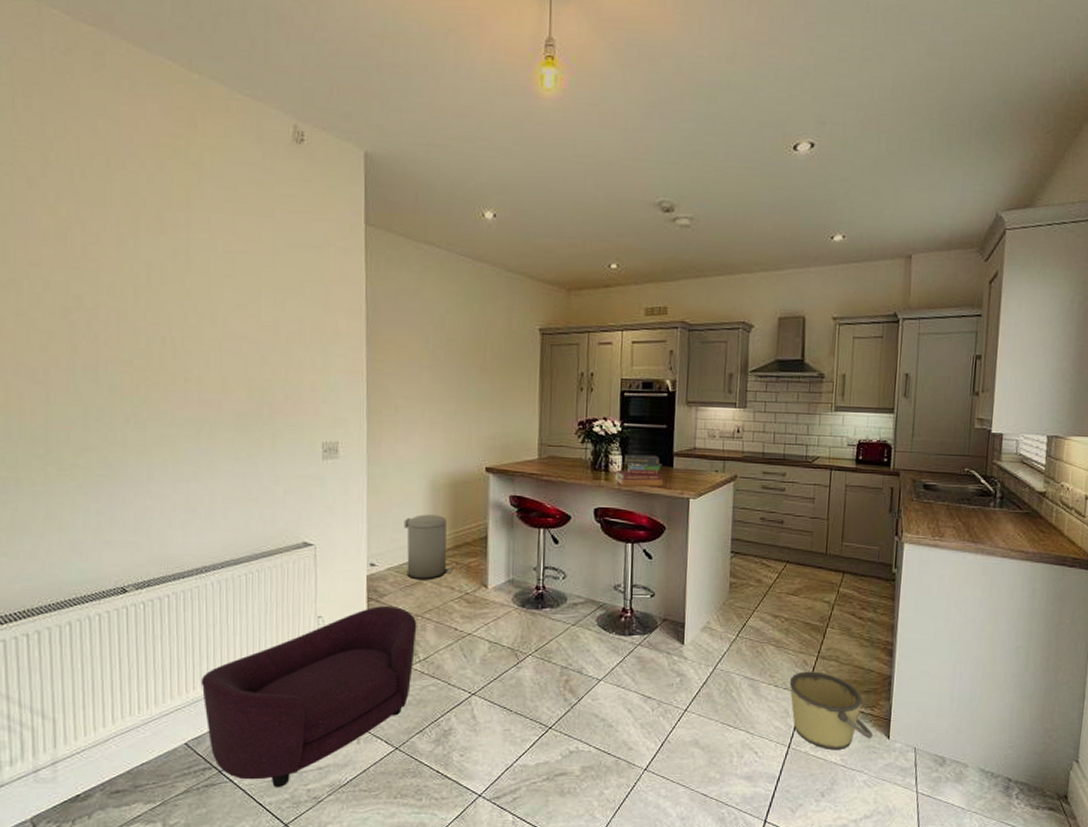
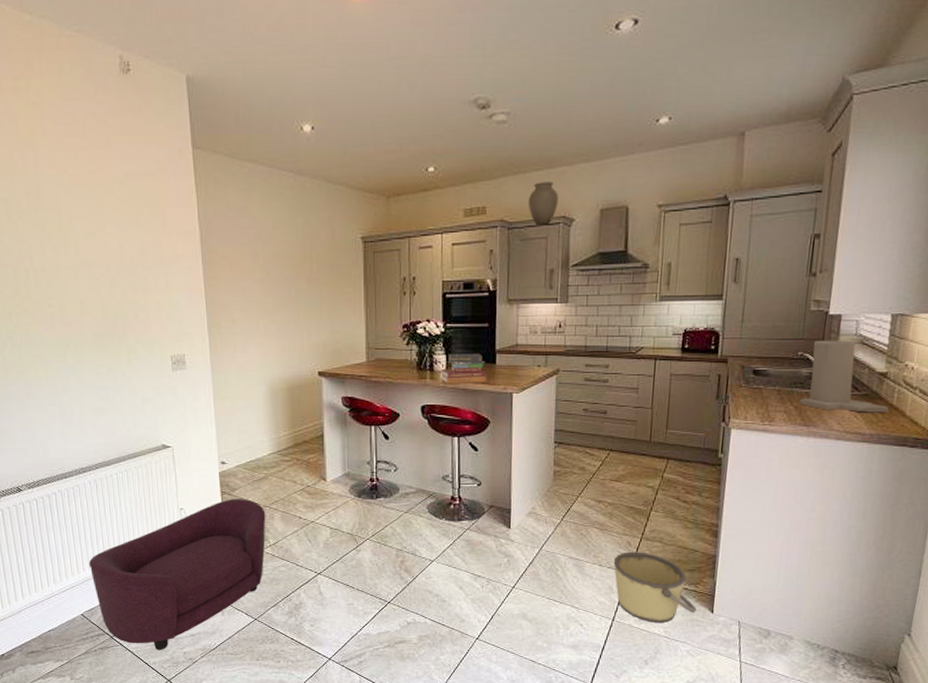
pedal bin: present [403,514,454,580] -> none [248,417,295,475]
vase: none [708,287,739,330] -> present [527,181,559,225]
paper towel: none [967,457,1049,532] -> present [800,340,890,413]

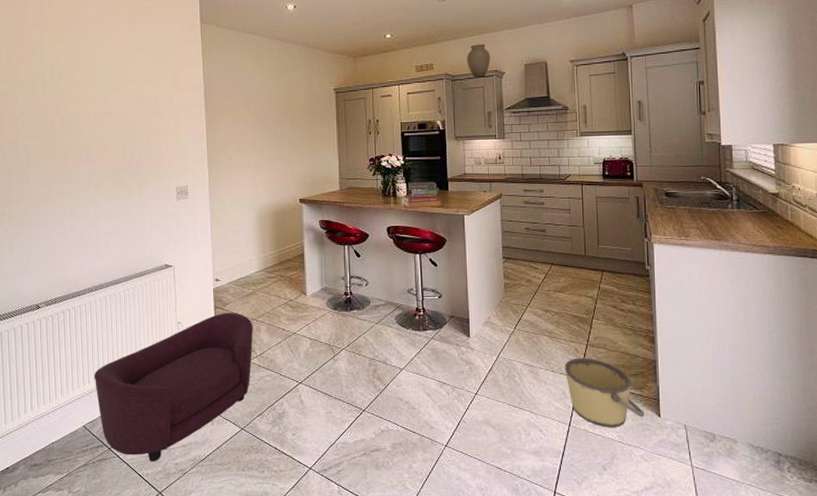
paper towel: present [800,340,890,413] -> none [709,166,786,228]

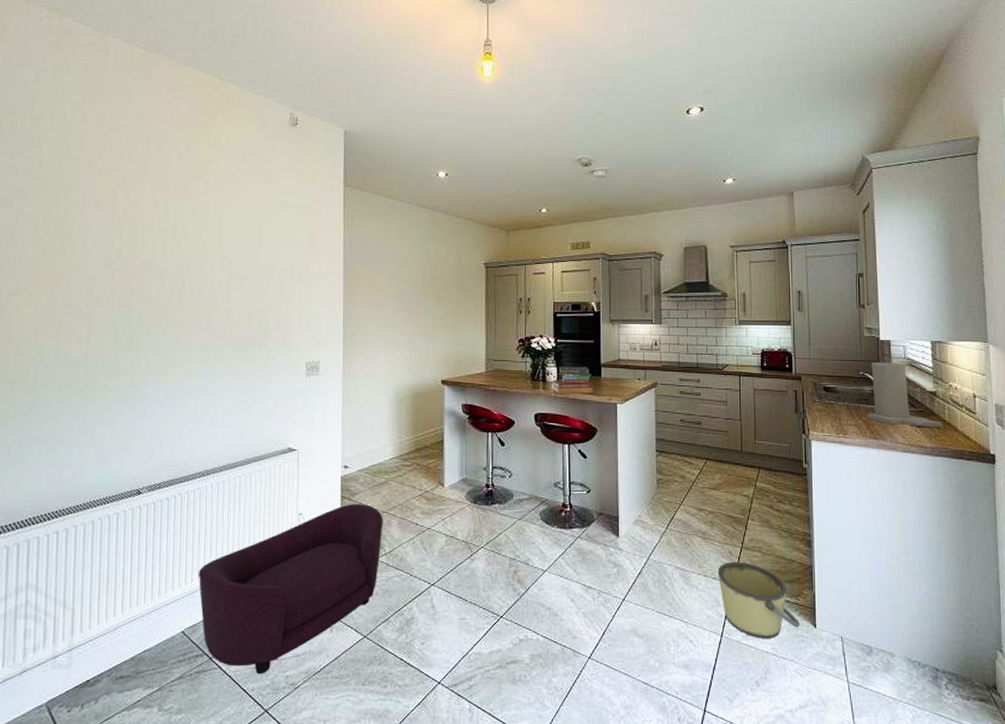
vase: present [466,44,491,78] -> none [624,224,649,259]
paper towel: none [709,166,786,228] -> present [867,362,944,428]

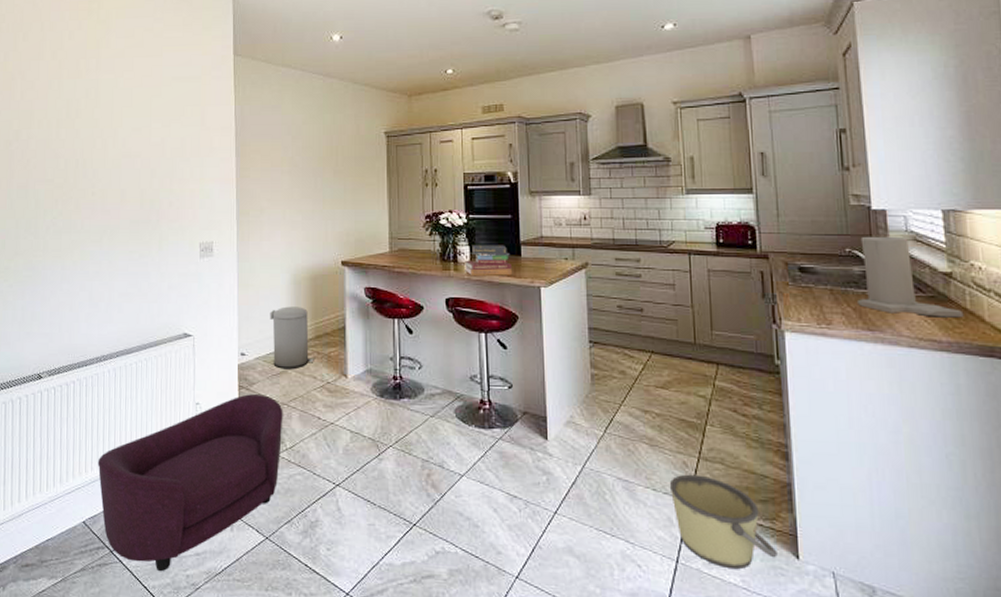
pedal bin: none [372,422,415,480] -> present [270,306,316,370]

